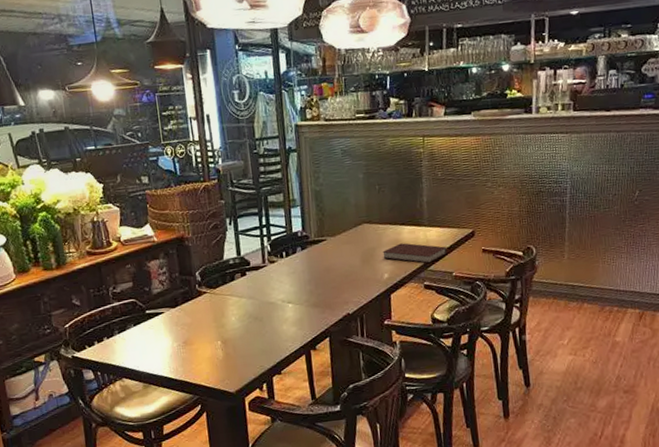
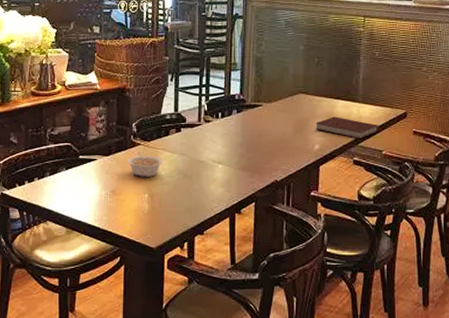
legume: none [195,299,231,325] -> present [128,151,162,177]

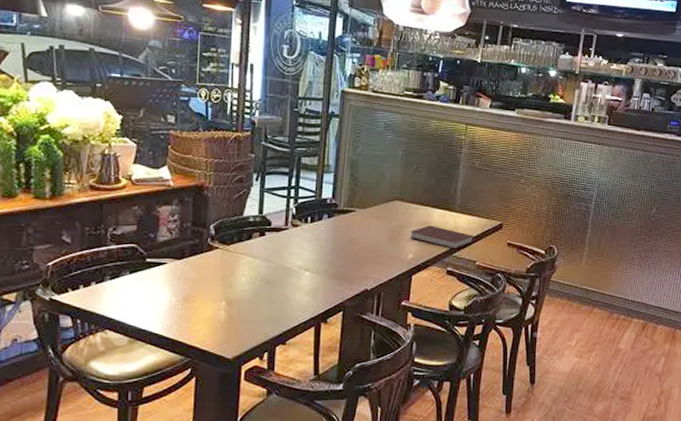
legume: present [128,151,162,177] -> none [203,255,243,283]

